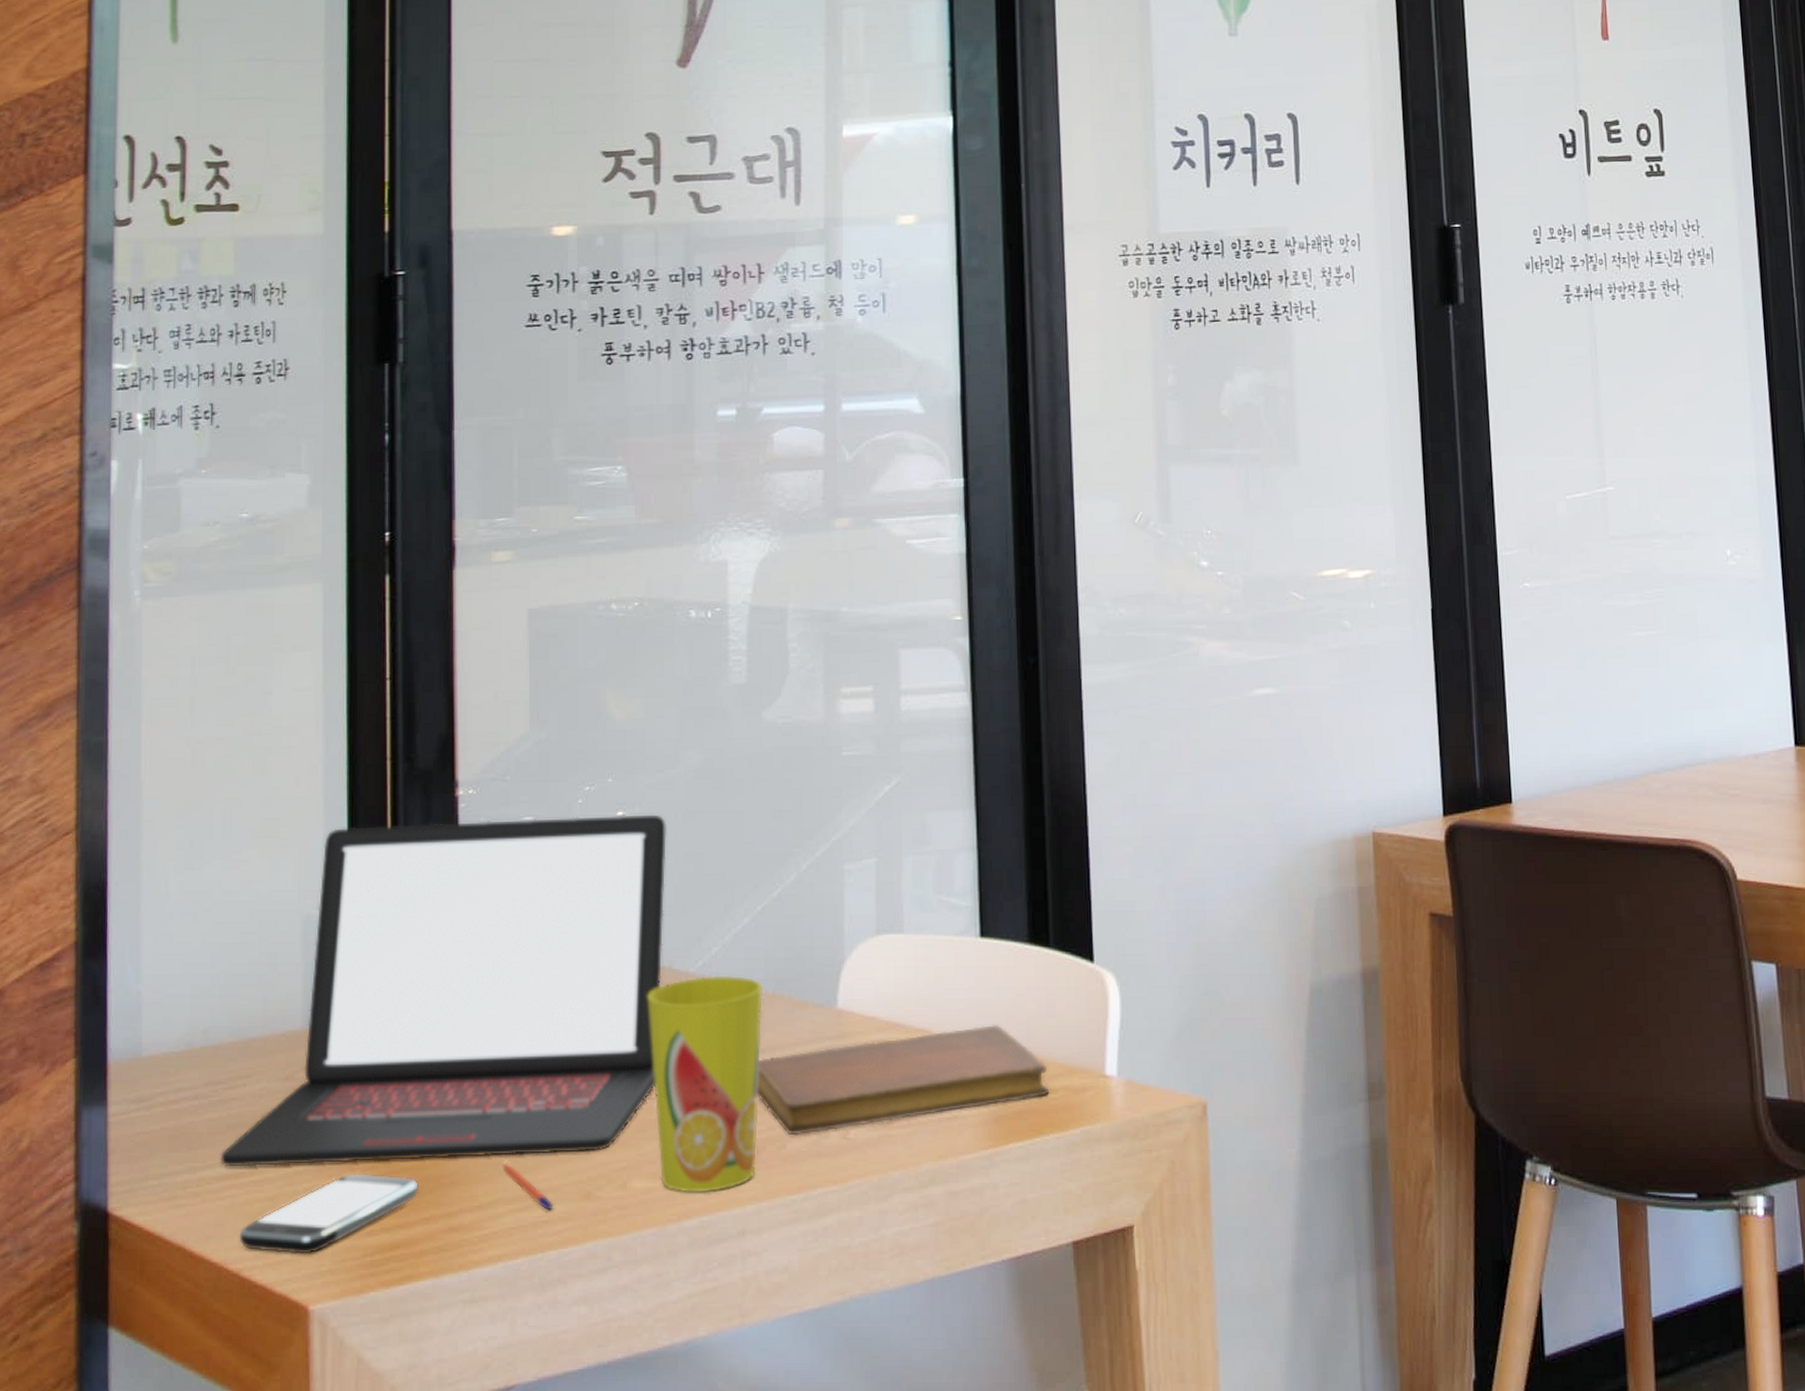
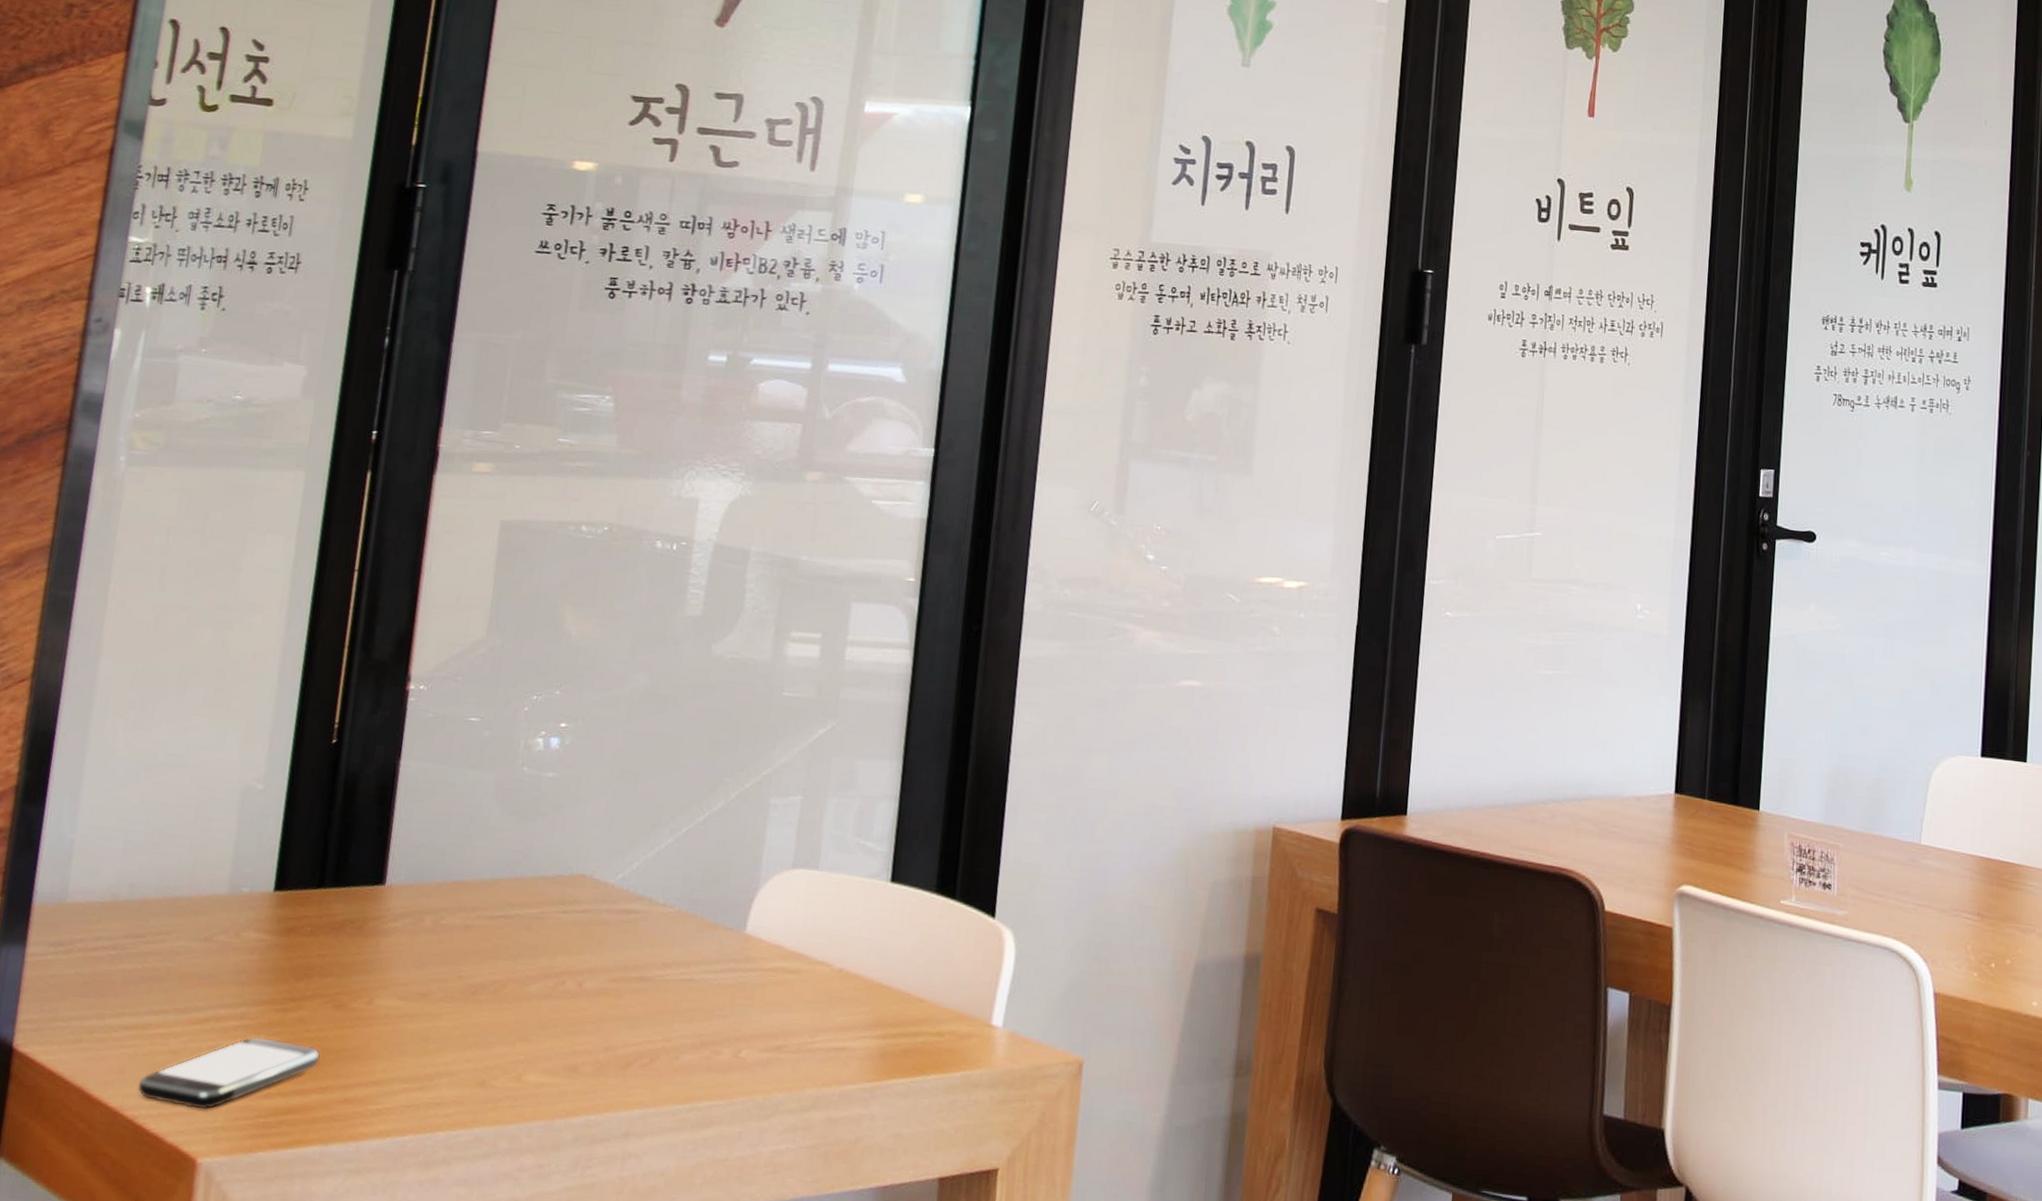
laptop: present [220,814,666,1167] -> none [129,706,606,1042]
pen: present [502,1162,554,1211] -> none [403,1043,448,1094]
cup: present [647,975,764,1193] -> none [554,888,678,1094]
notebook: present [757,1024,1050,1136] -> none [658,965,938,1049]

